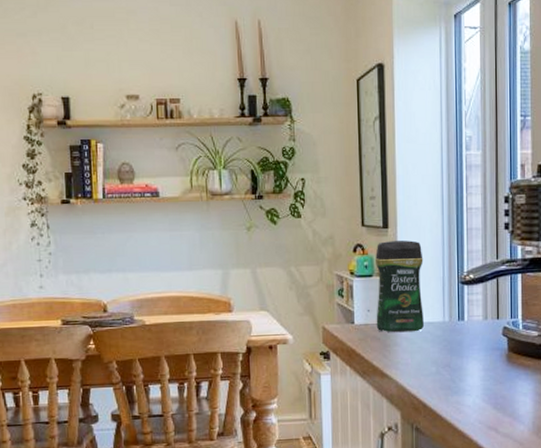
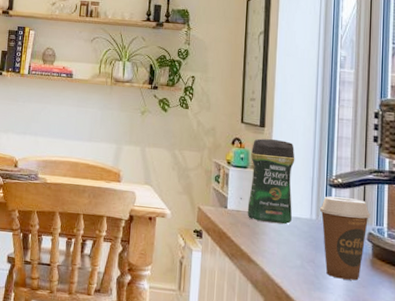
coffee cup: none [452,293,505,379] -> present [319,196,371,280]

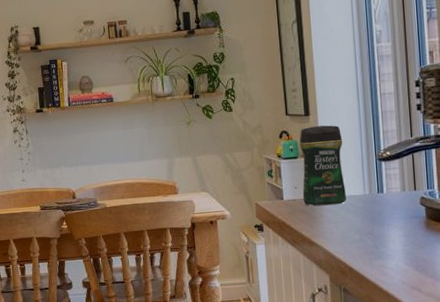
coffee cup: present [319,196,371,280] -> none [371,168,421,245]

